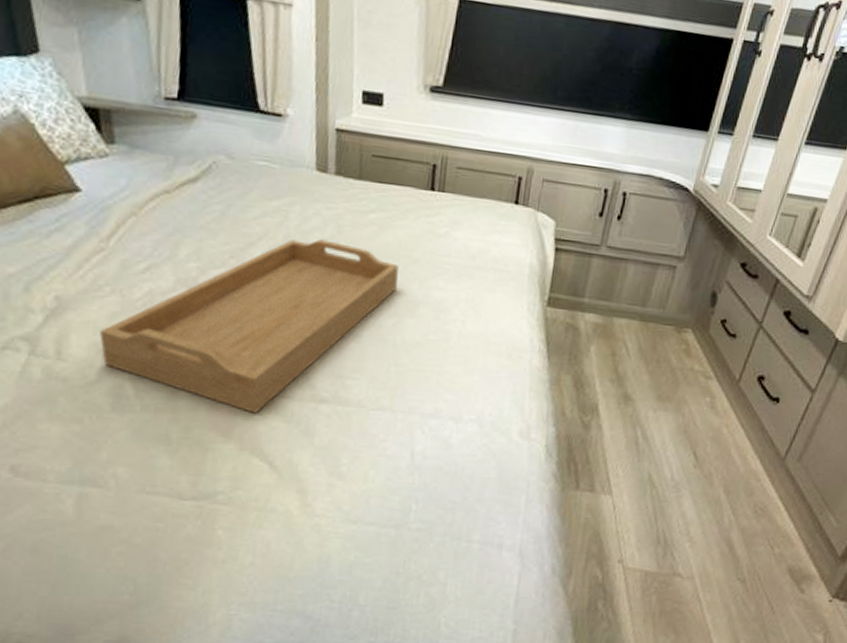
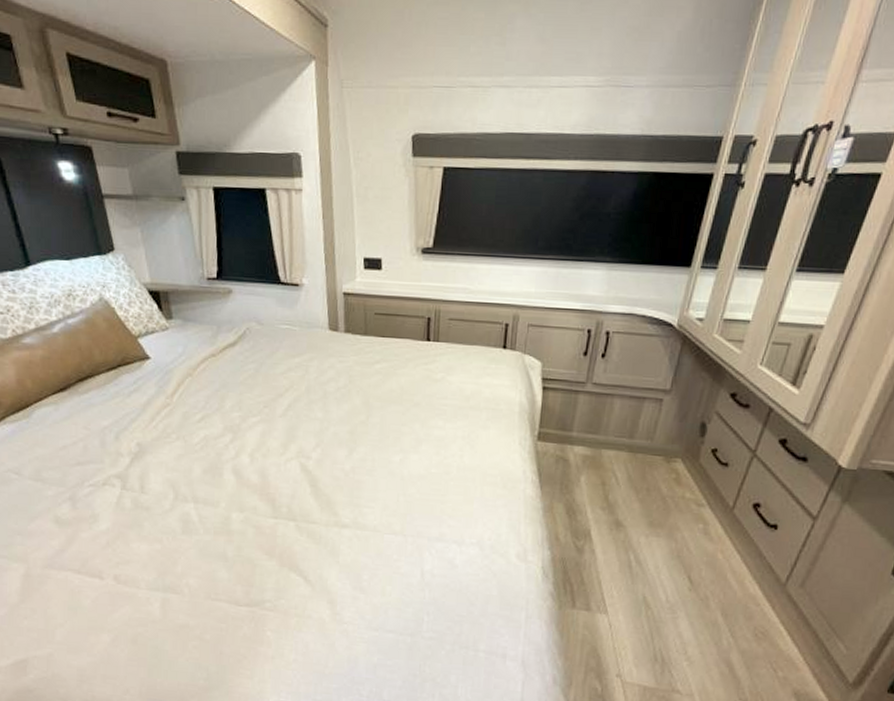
serving tray: present [100,239,399,414] -> none [171,388,402,536]

